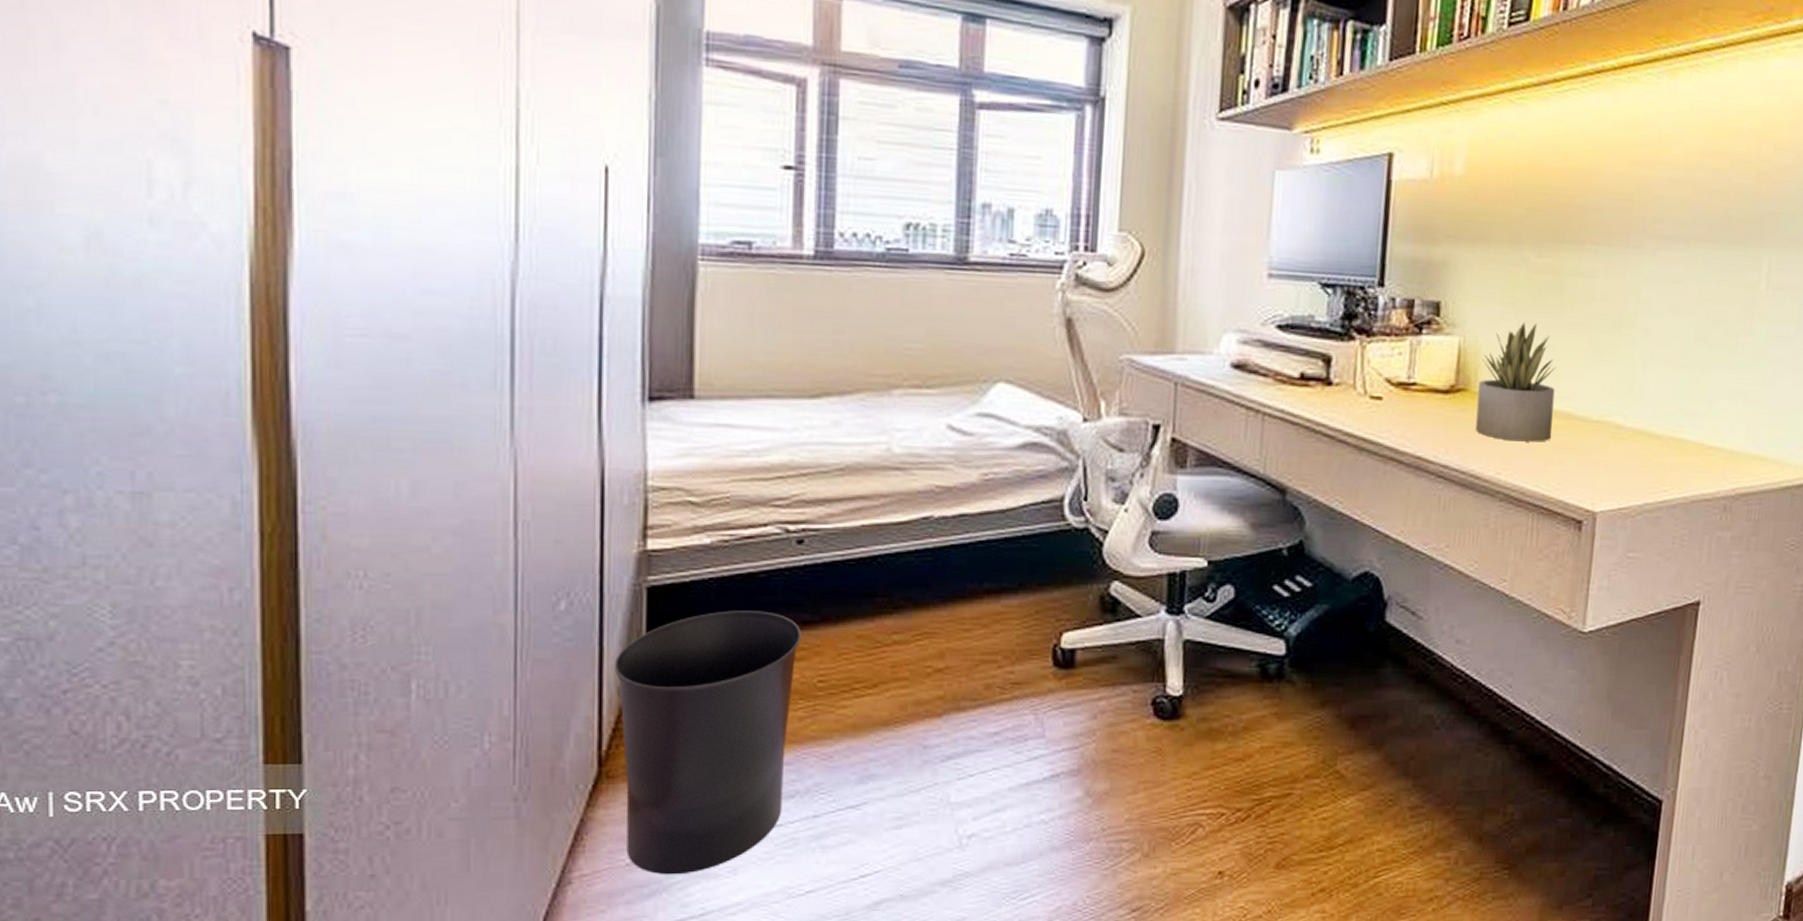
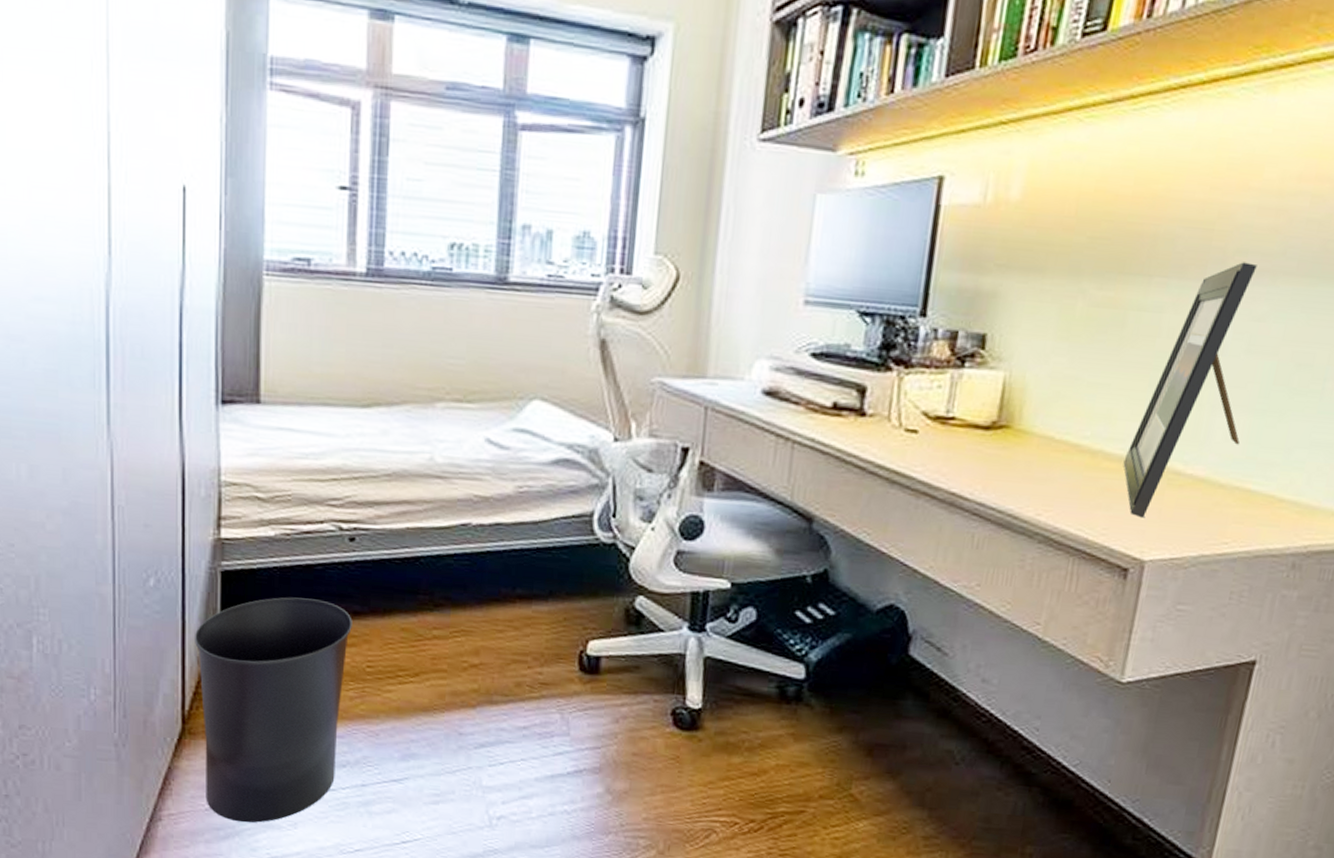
succulent plant: present [1475,321,1556,442] -> none [1016,357,1110,485]
picture frame: none [1571,229,1672,471] -> present [1123,262,1257,518]

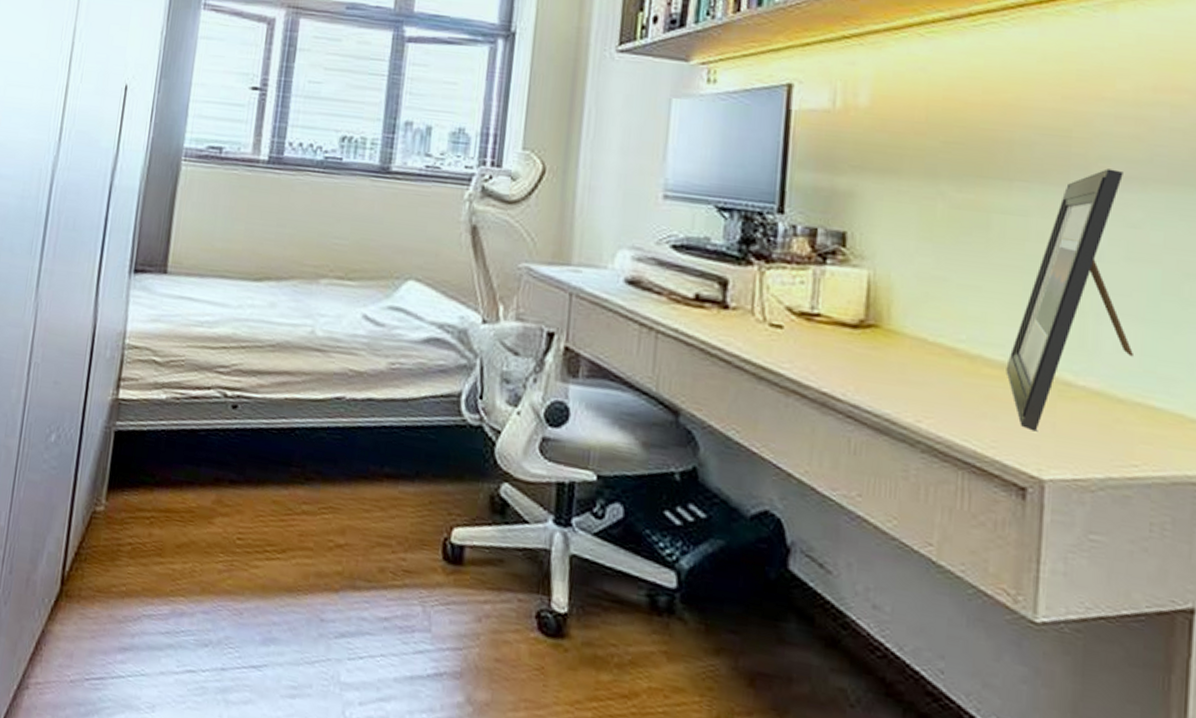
waste bin: present [195,597,352,823] -> none [72,460,228,702]

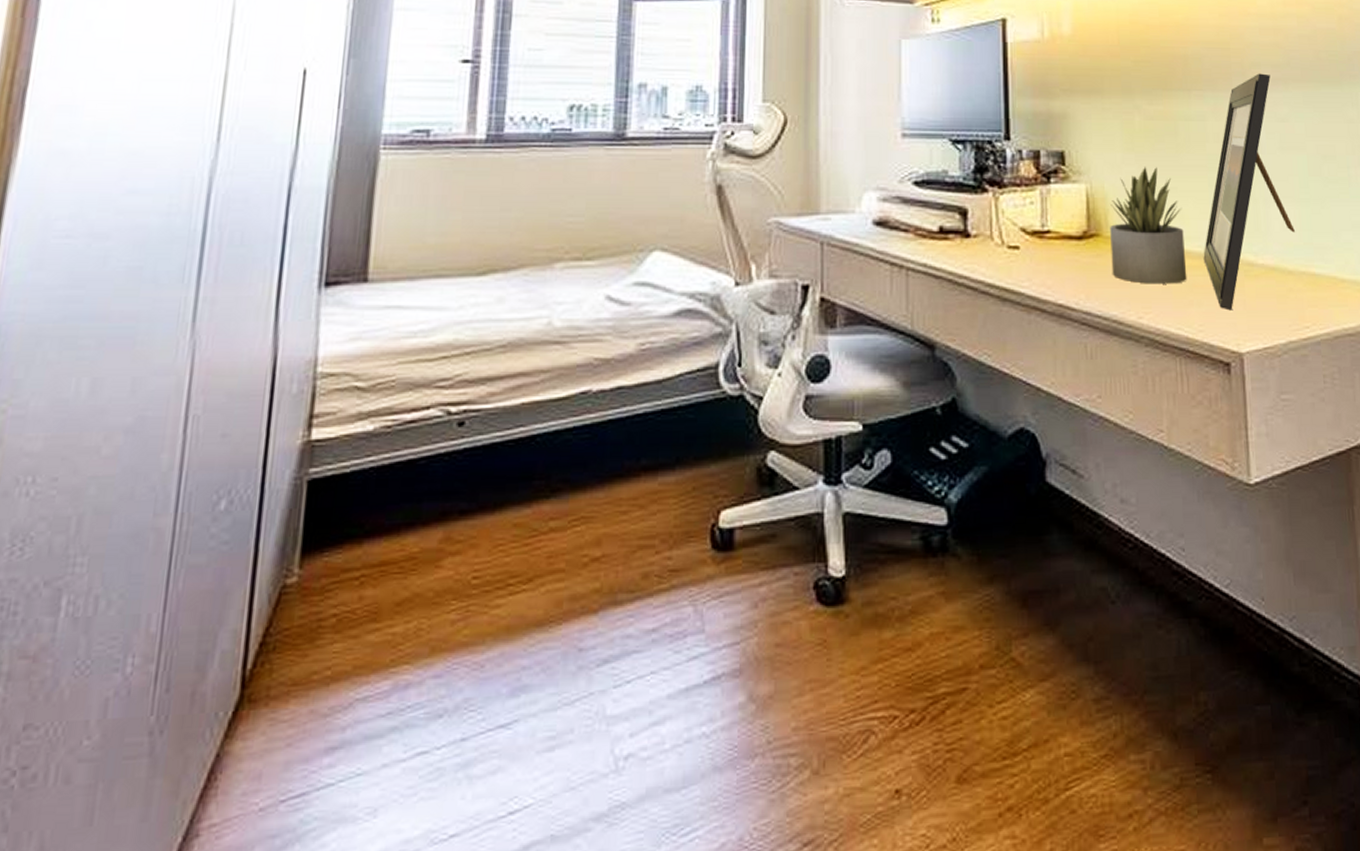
succulent plant: none [889,258,984,392] -> present [1110,166,1187,284]

